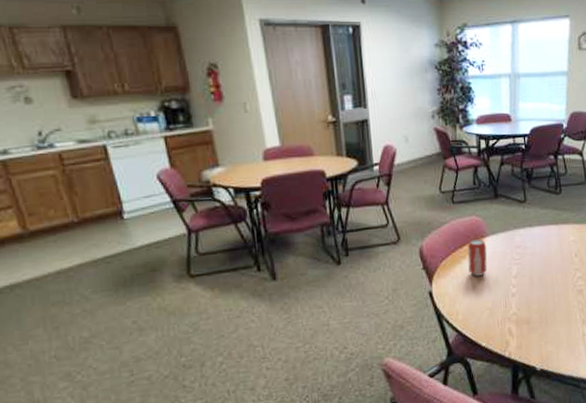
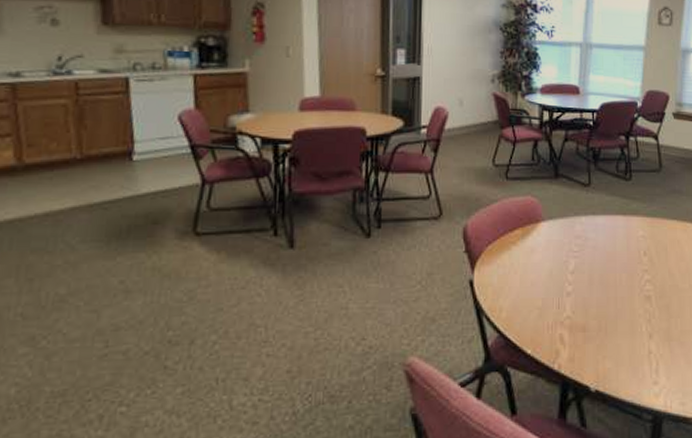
beverage can: present [467,239,488,276] -> none [518,223,542,267]

